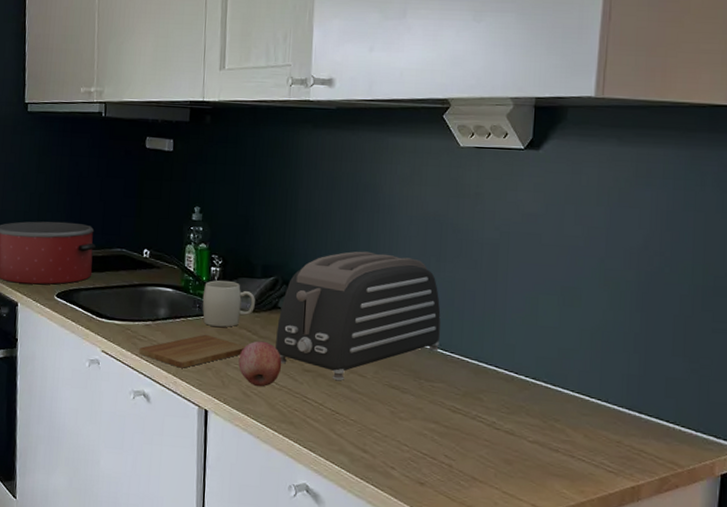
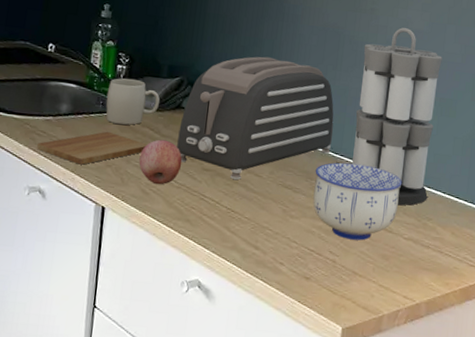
bowl: none [423,360,523,444] -> present [313,162,403,241]
spice rack: none [464,211,561,406] -> present [352,28,442,206]

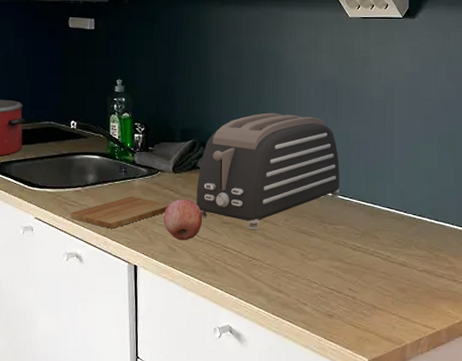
mug: present [106,78,160,125] -> none [127,145,176,188]
bowl: present [313,162,403,241] -> none [327,204,411,276]
spice rack: present [352,28,442,206] -> none [359,72,437,240]

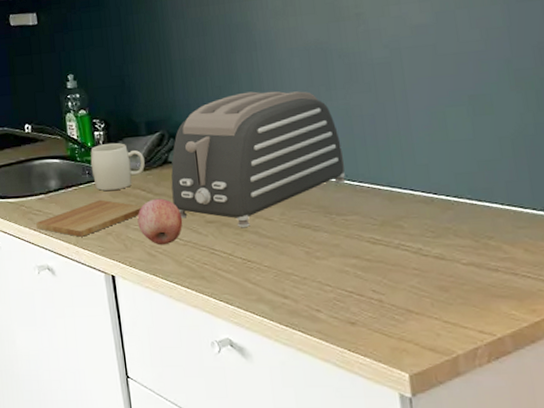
mug: none [127,145,176,188] -> present [90,142,145,191]

